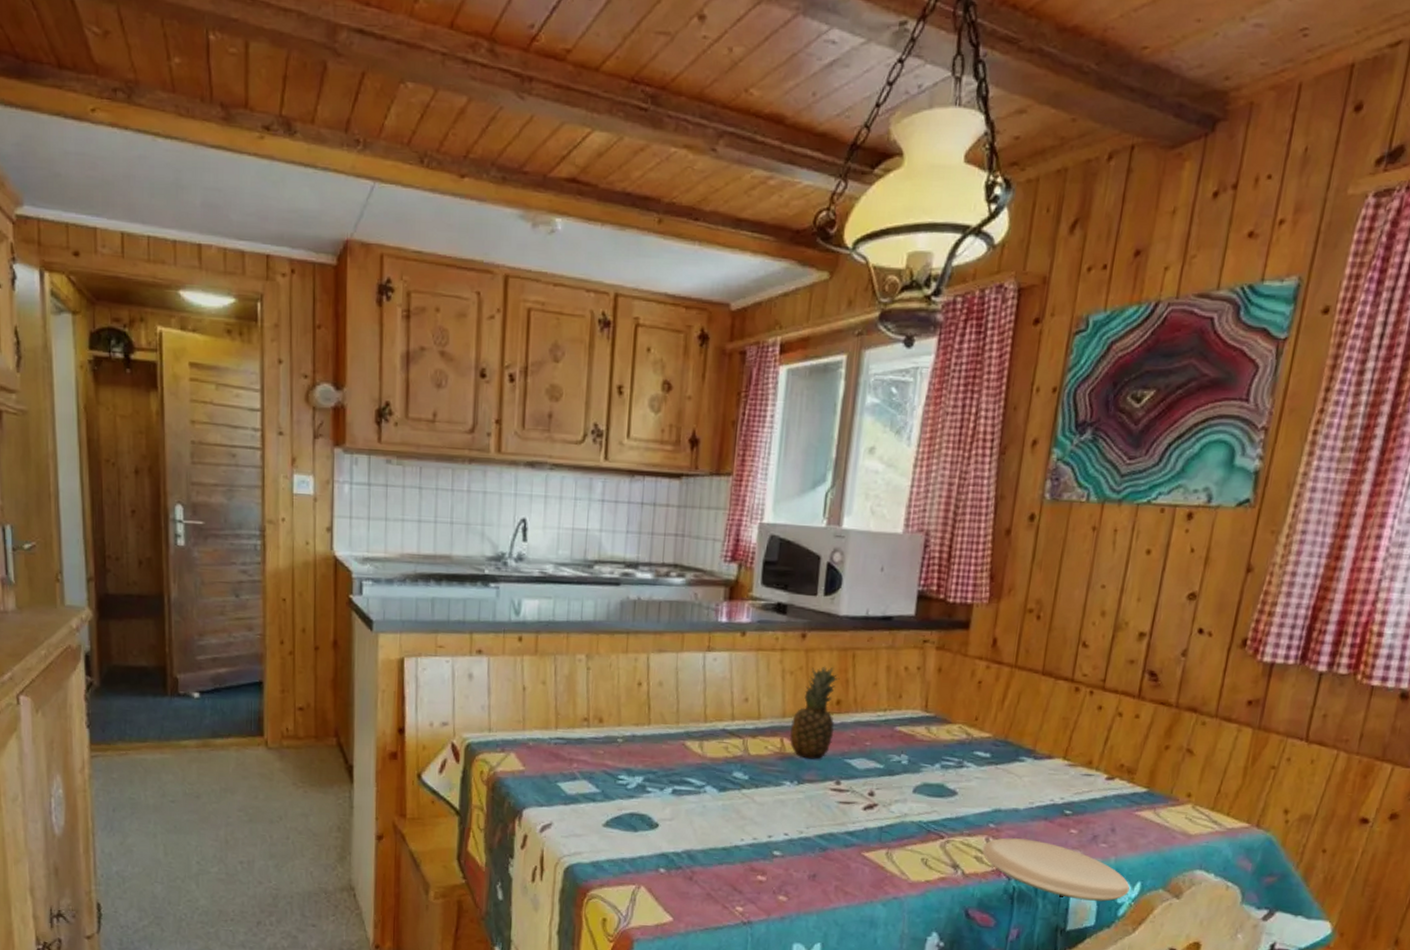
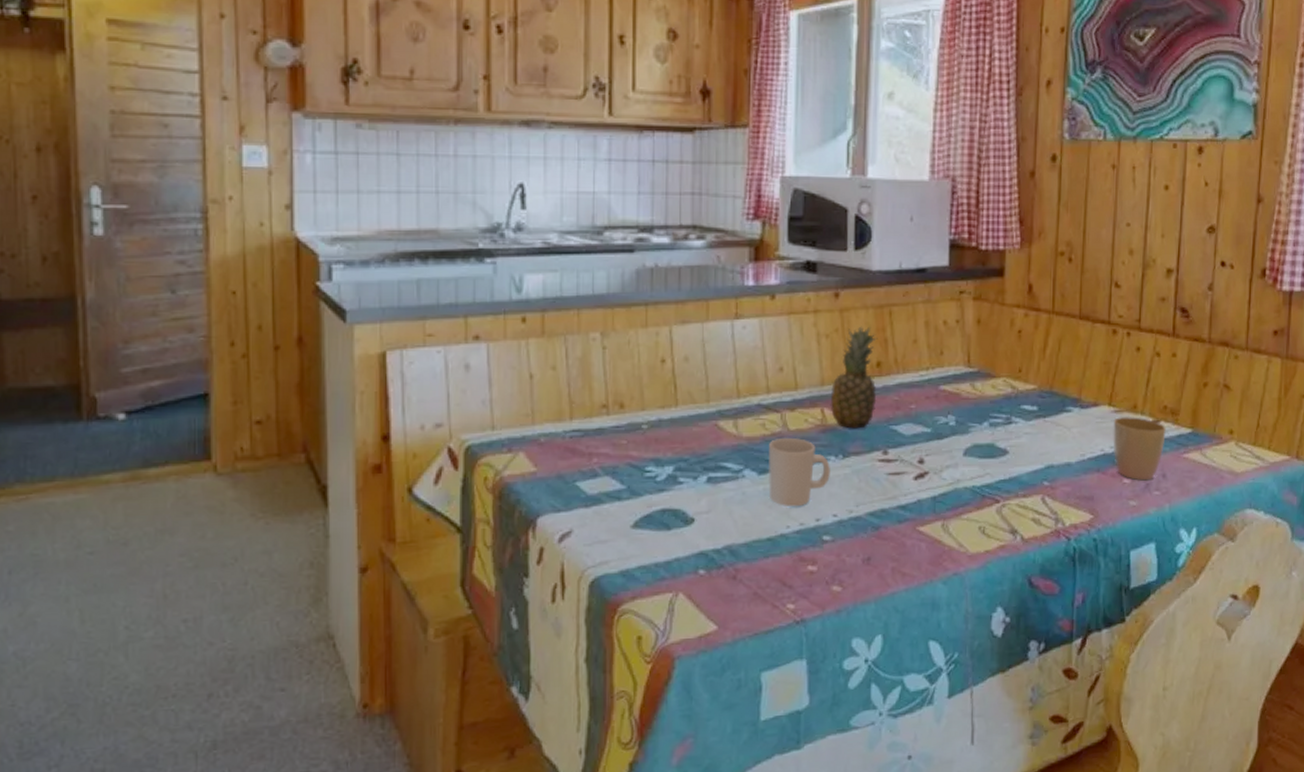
mug: none [727,761,785,824] -> present [768,437,830,507]
plate: present [982,838,1130,902] -> none [1038,494,1186,554]
cup: none [1063,771,1121,833] -> present [1113,417,1166,481]

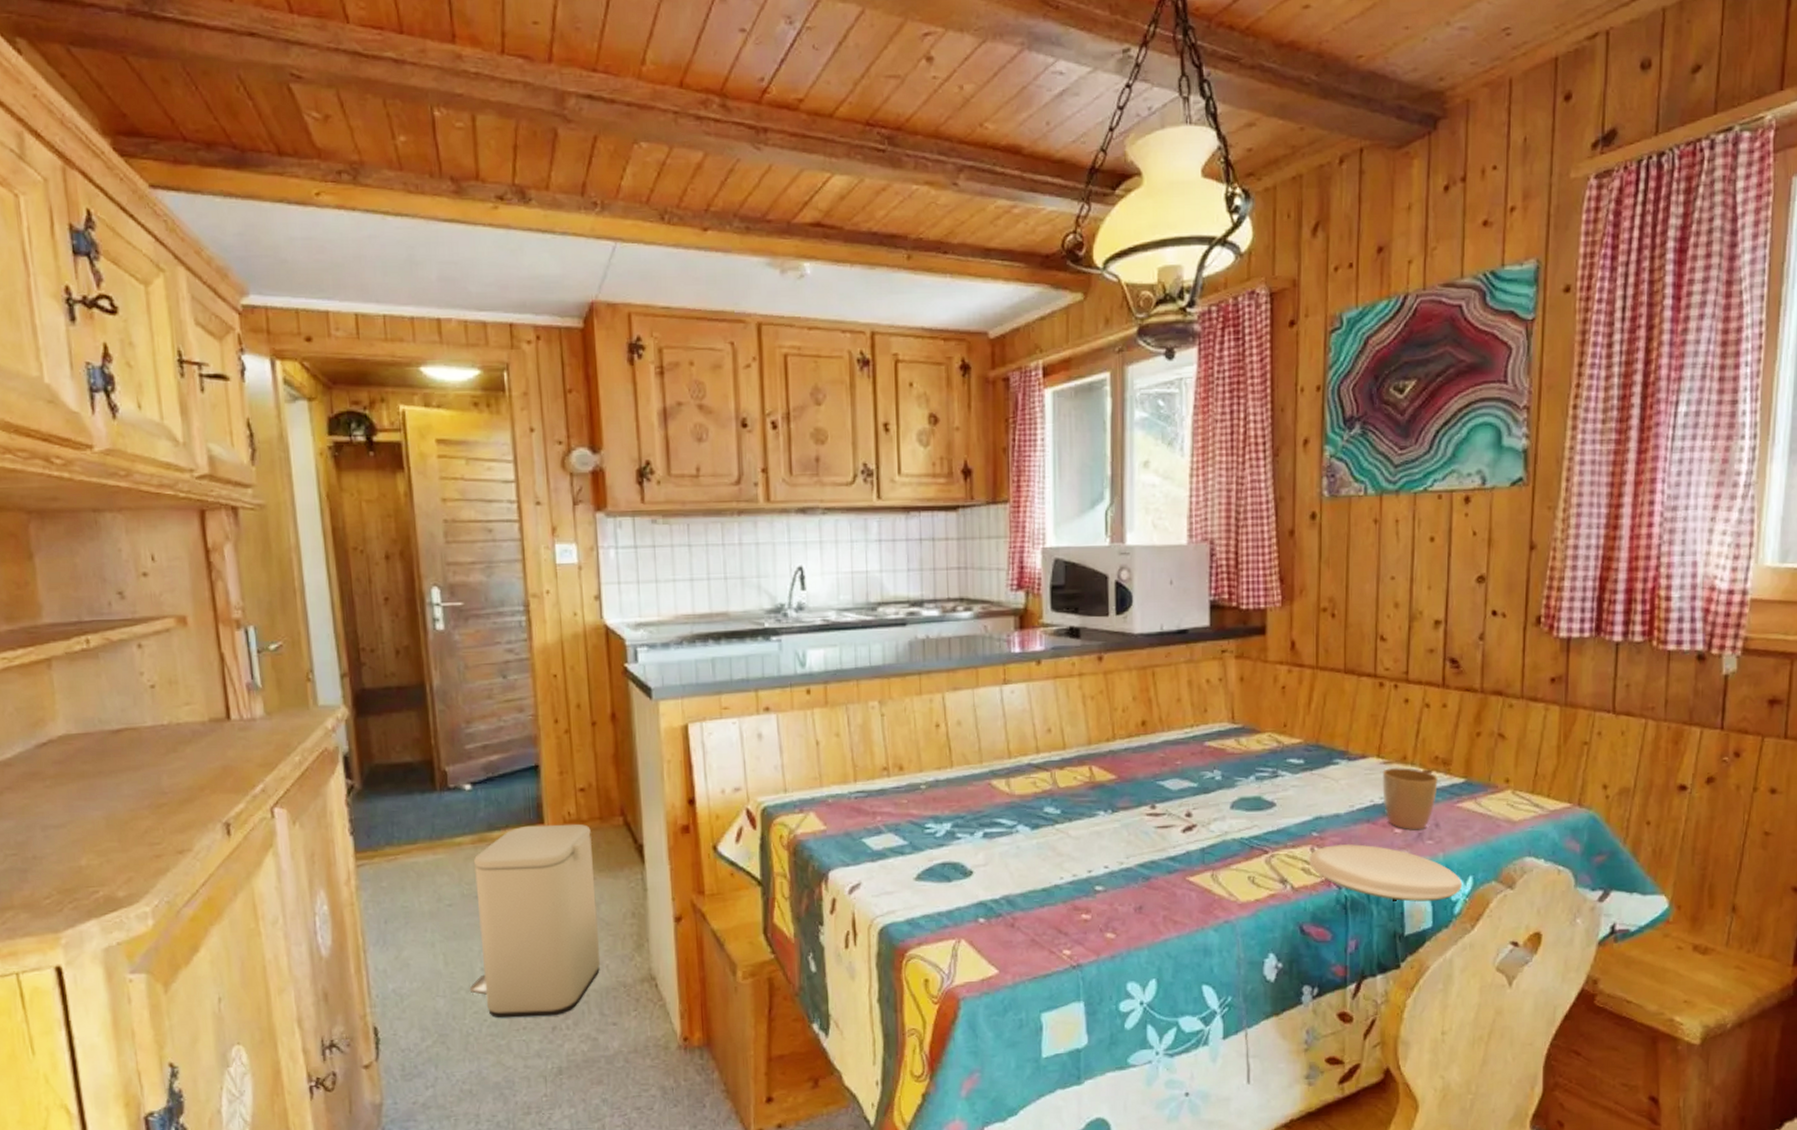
pedal bin: none [109,460,270,684] -> present [469,823,601,1017]
mug: present [768,437,830,507] -> none [1040,794,1100,860]
fruit: present [830,326,878,429] -> none [1097,687,1143,785]
plate: none [1038,494,1186,554] -> present [1308,844,1462,902]

